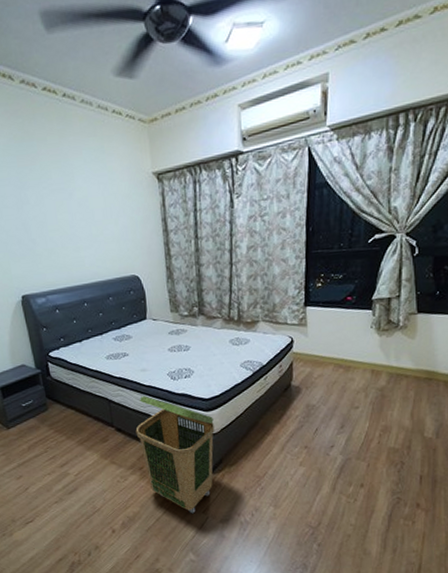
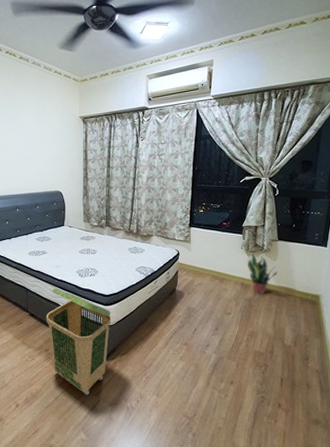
potted plant: none [379,331,417,381] -> present [248,252,278,294]

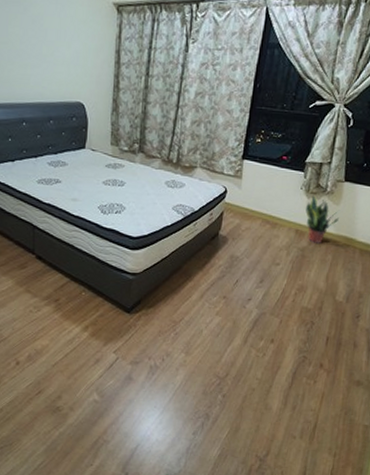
laundry basket: present [46,288,111,396] -> none [57,226,138,353]

